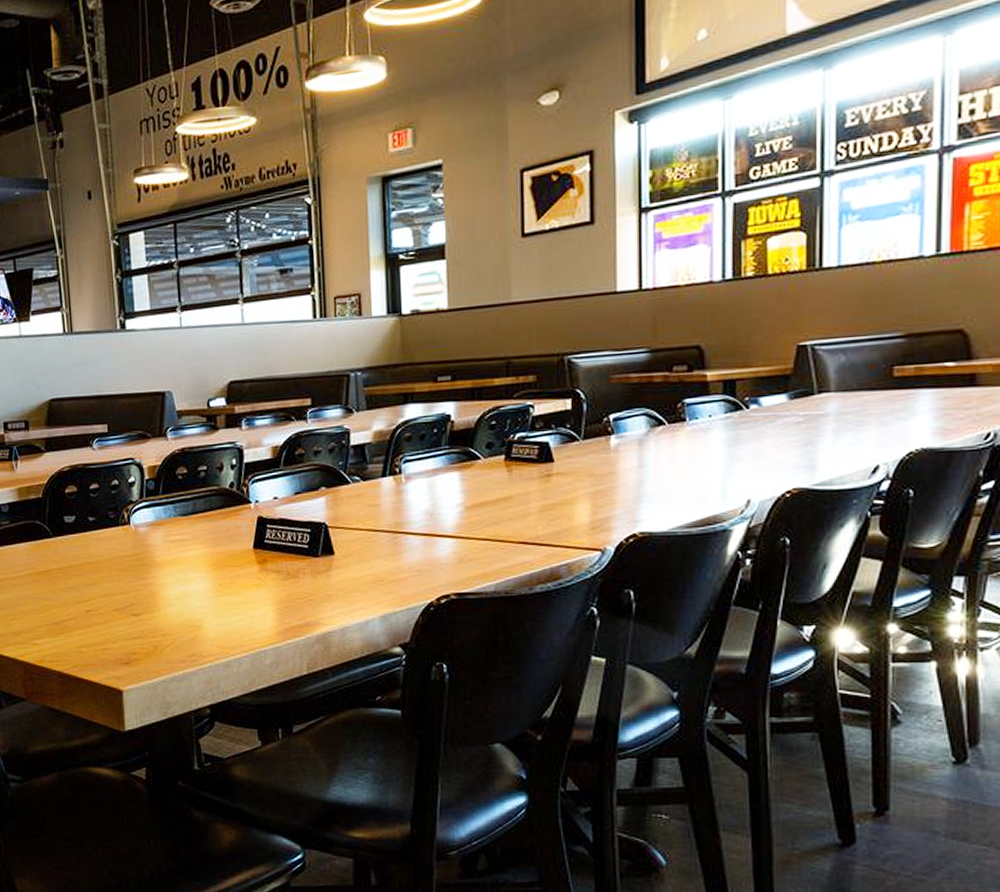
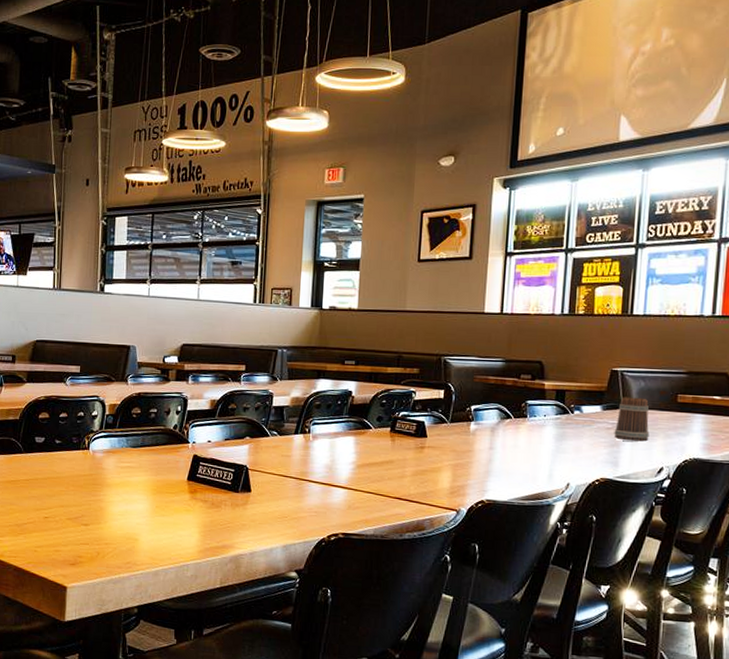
beer mug: none [807,377,857,437] -> present [614,397,650,442]

